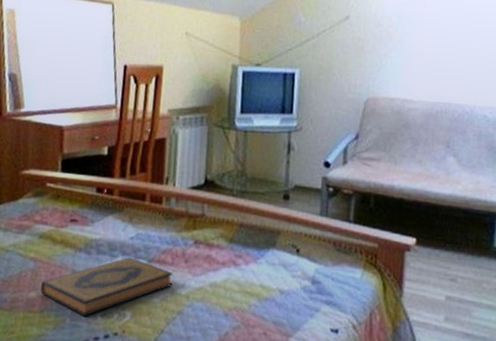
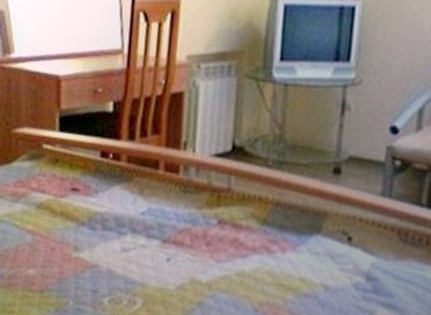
hardback book: present [41,257,173,317] -> none [40,235,192,300]

